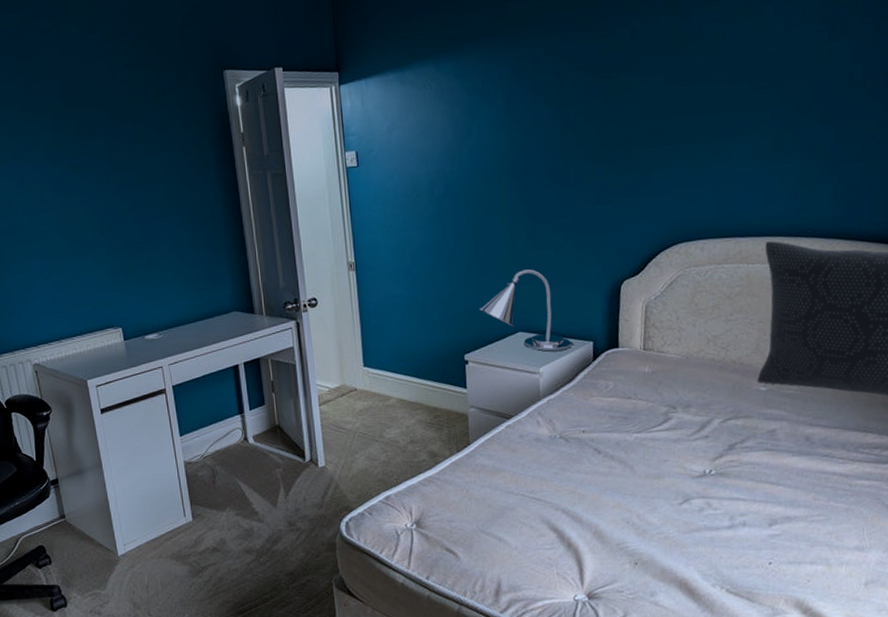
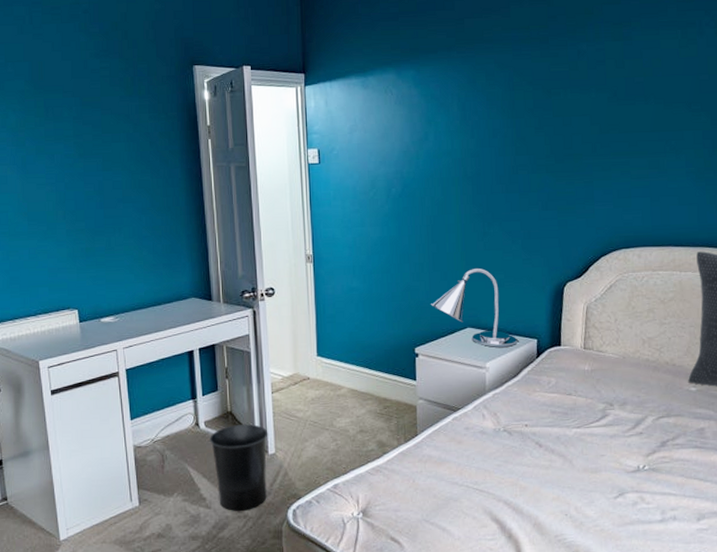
waste bin: none [259,437,319,524] -> present [210,424,268,511]

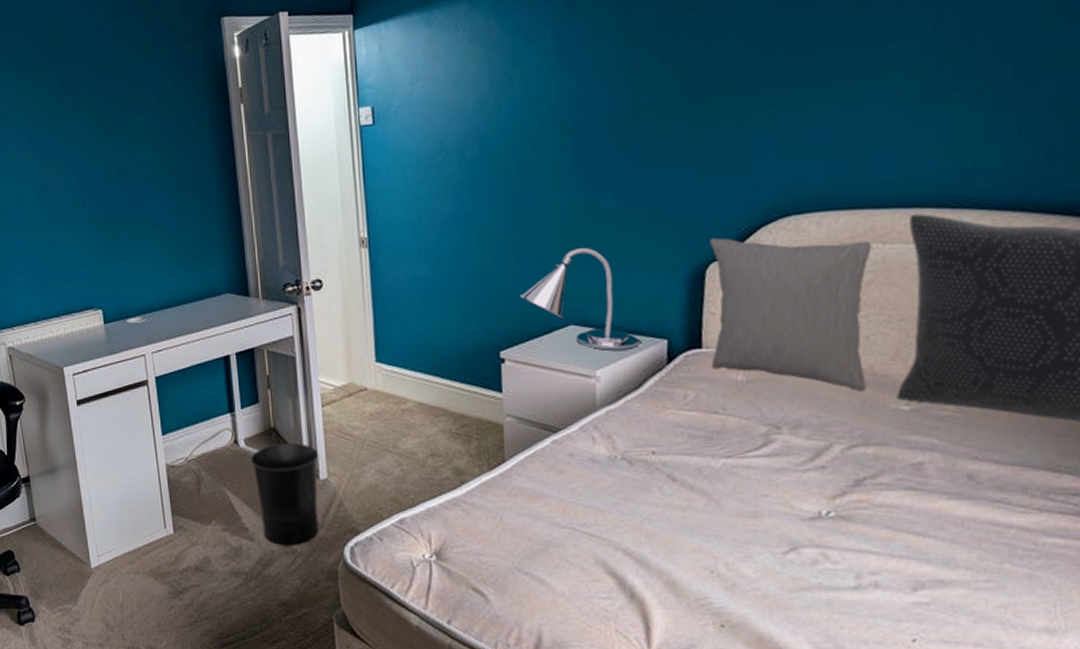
pillow: none [567,264,673,377] -> present [710,237,872,391]

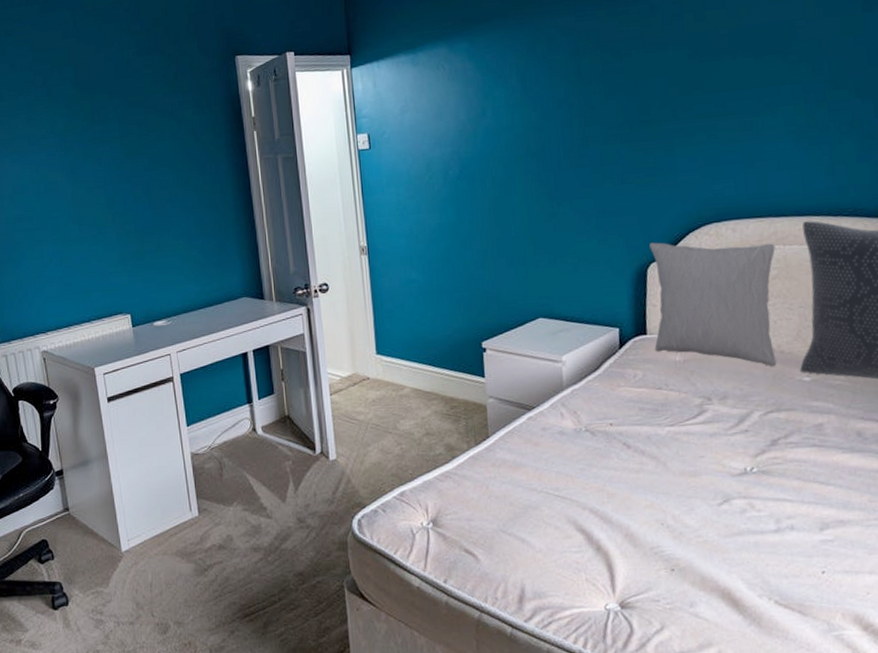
waste bin: present [251,443,319,545] -> none [268,429,330,521]
table lamp: present [519,248,642,351] -> none [496,252,598,339]

